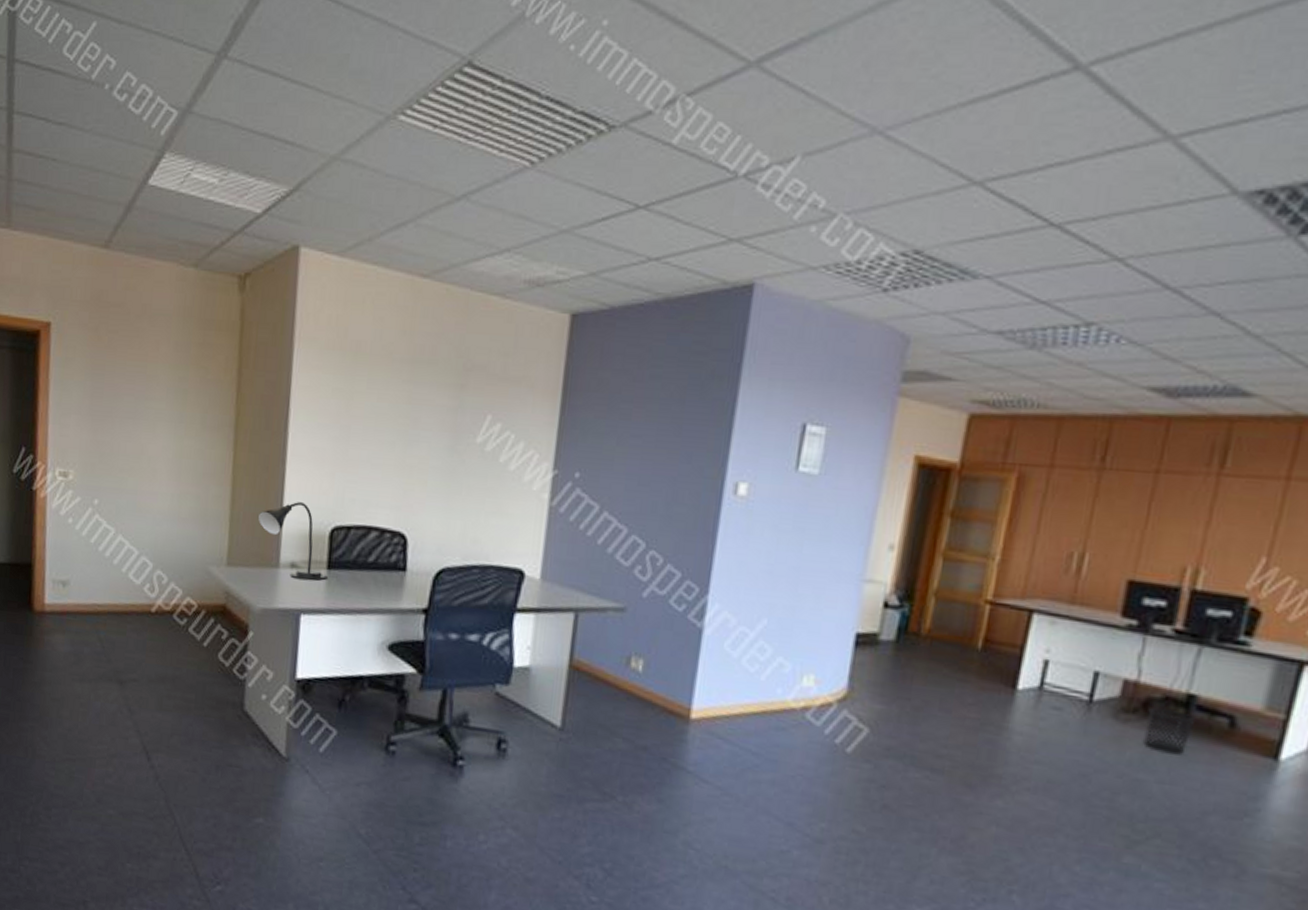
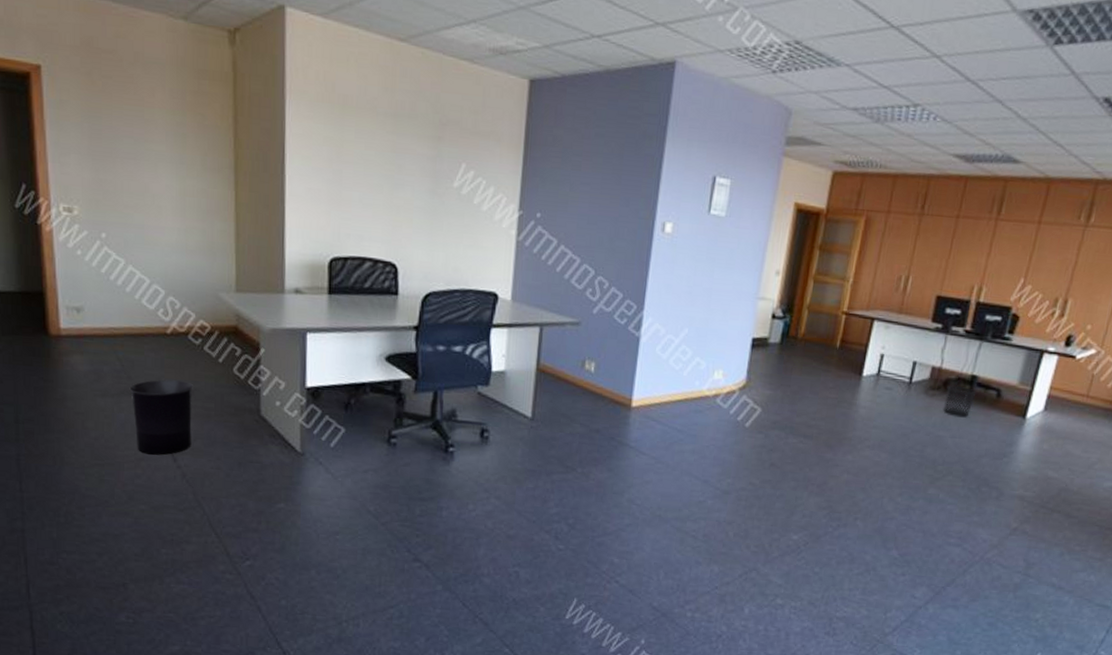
waste bin: none [108,664,174,752] -> present [129,379,193,455]
desk lamp: present [257,502,329,582] -> none [261,236,330,305]

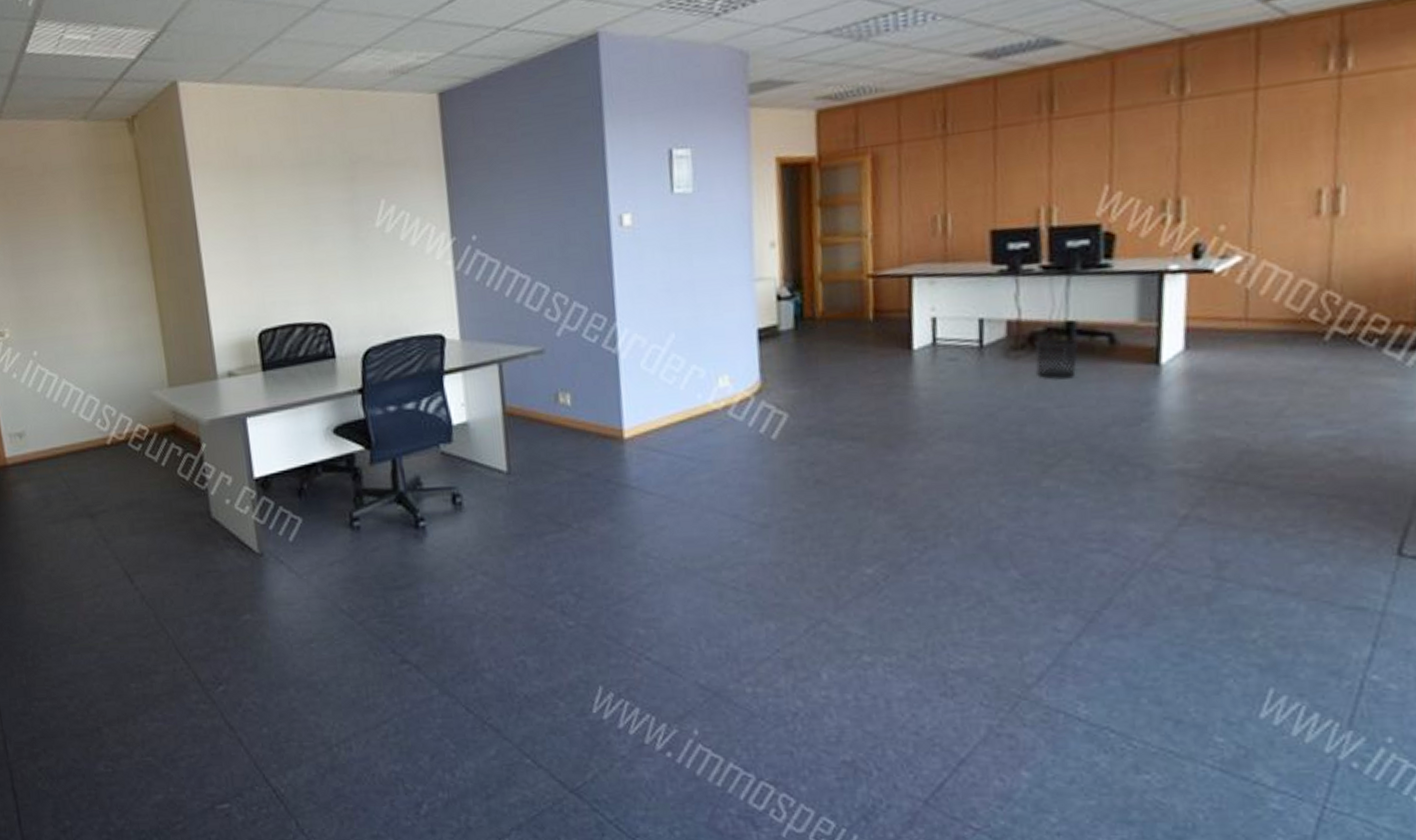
waste bin: present [129,379,193,455] -> none [78,493,146,579]

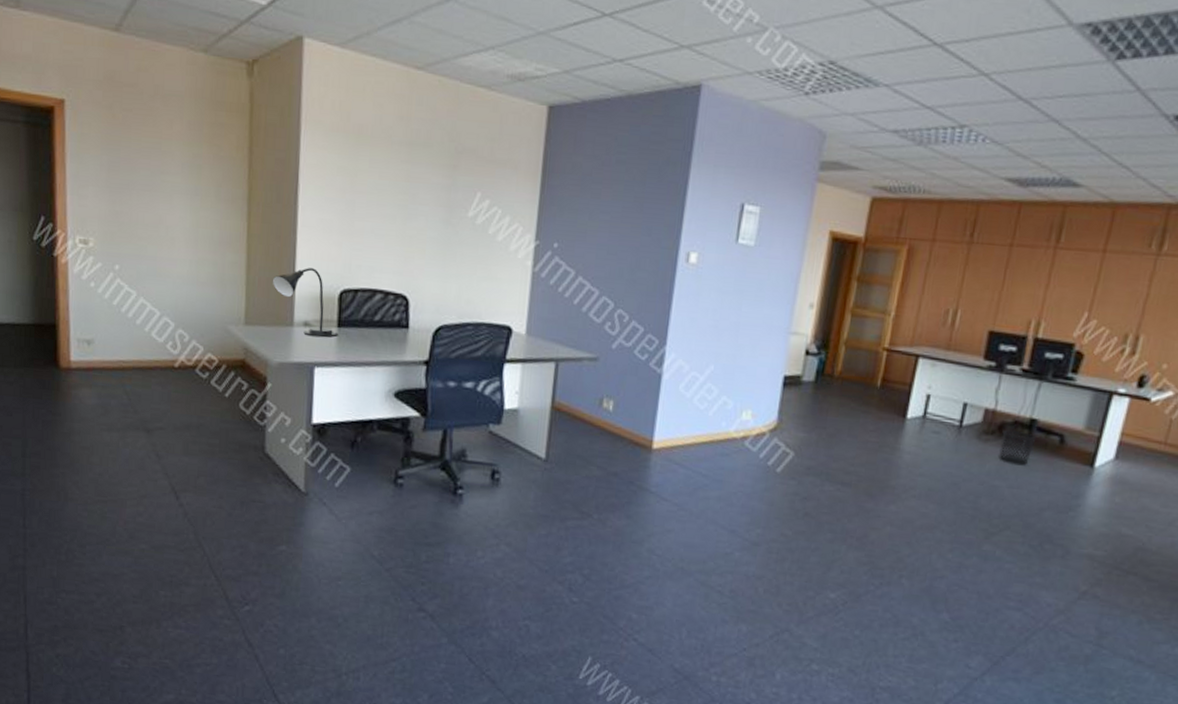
desk lamp: none [188,314,266,387] -> present [272,268,339,338]

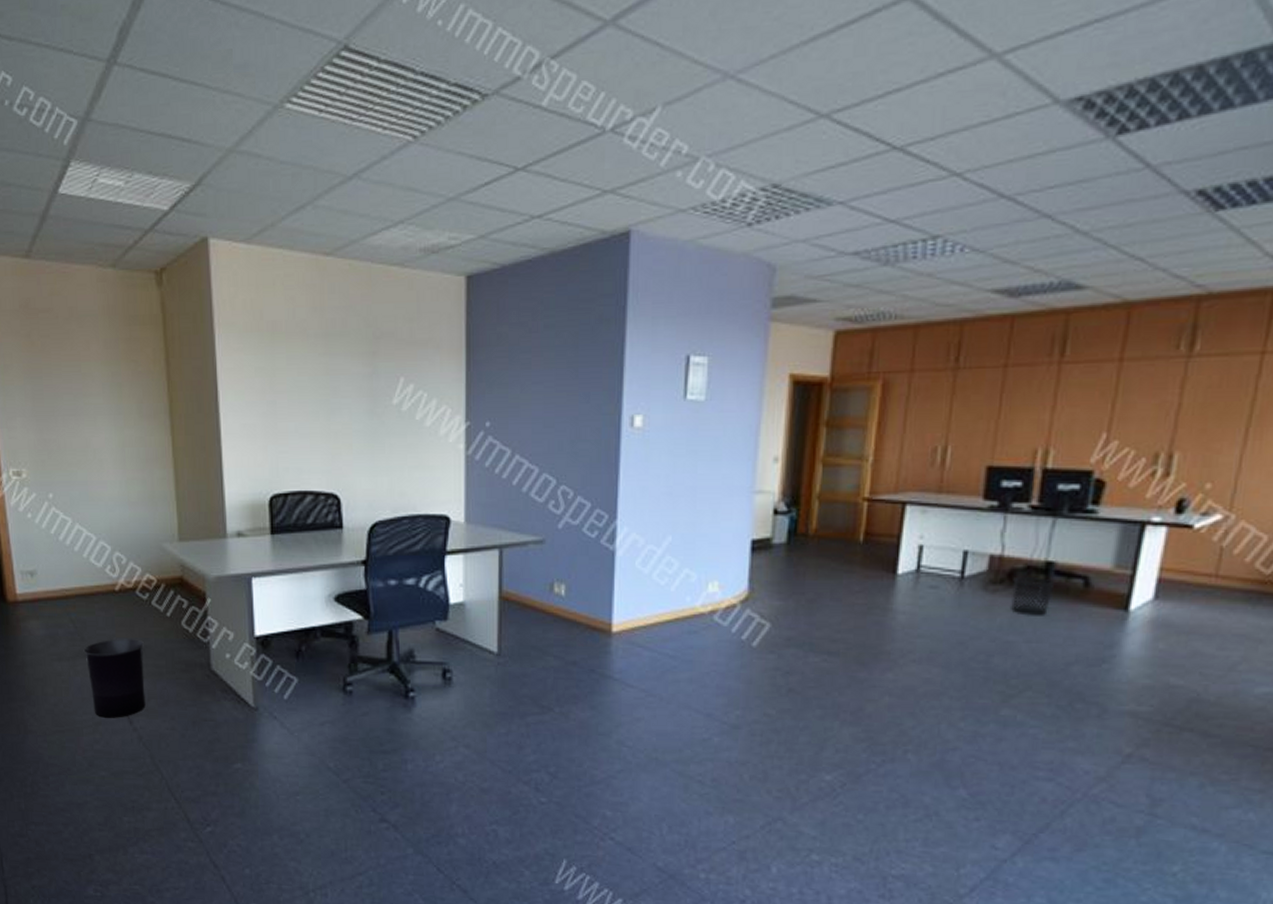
waste bin: none [135,414,199,493] -> present [83,639,146,718]
desk lamp: present [272,268,339,338] -> none [201,476,273,547]

